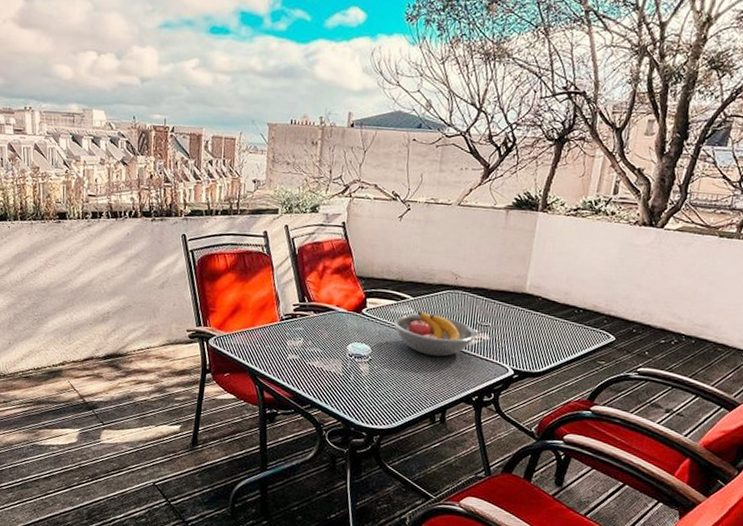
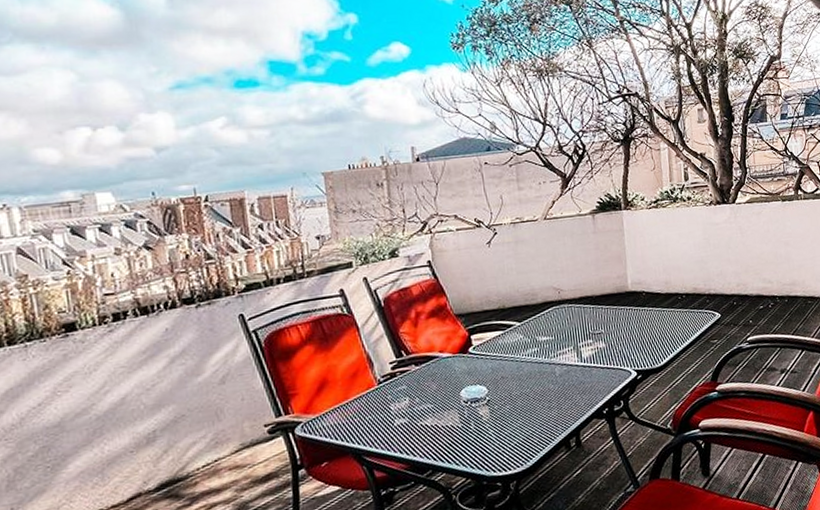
fruit bowl: present [394,311,477,357] -> none [505,334,593,379]

